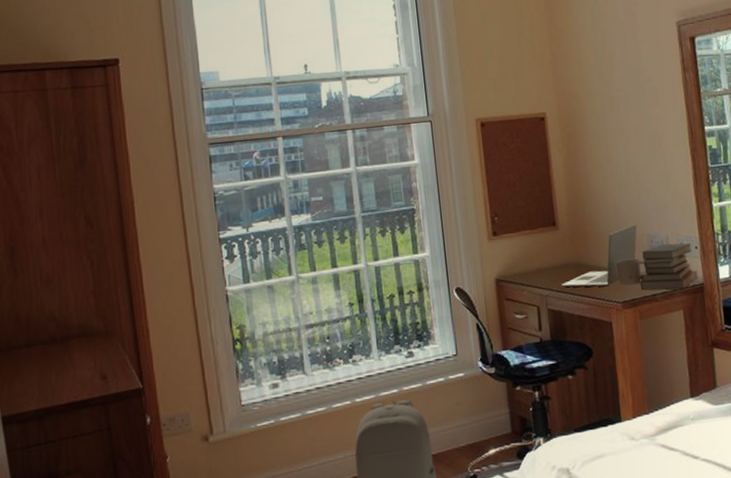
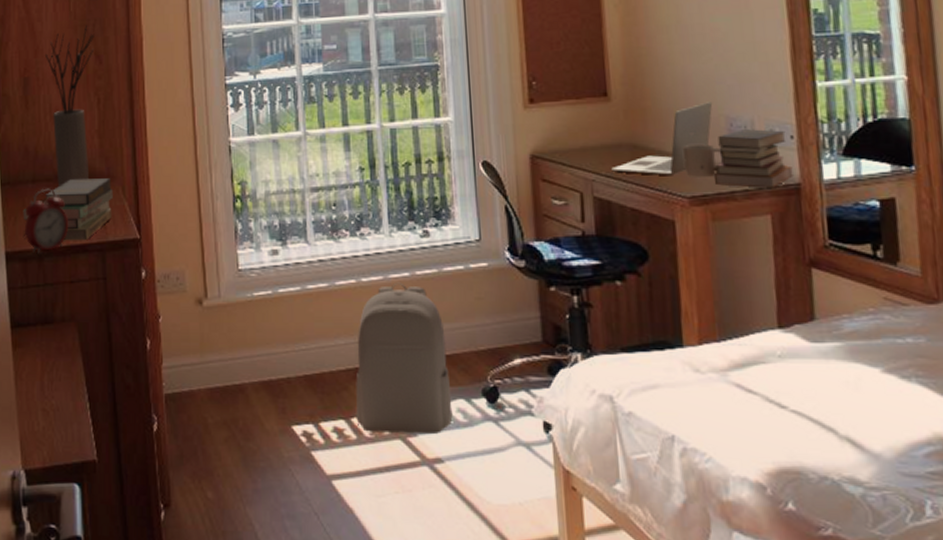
books: none [17,335,113,399] -> present [23,178,113,241]
alarm clock: none [20,350,68,414] -> present [24,188,69,254]
vase: none [32,192,87,349] -> present [45,25,95,188]

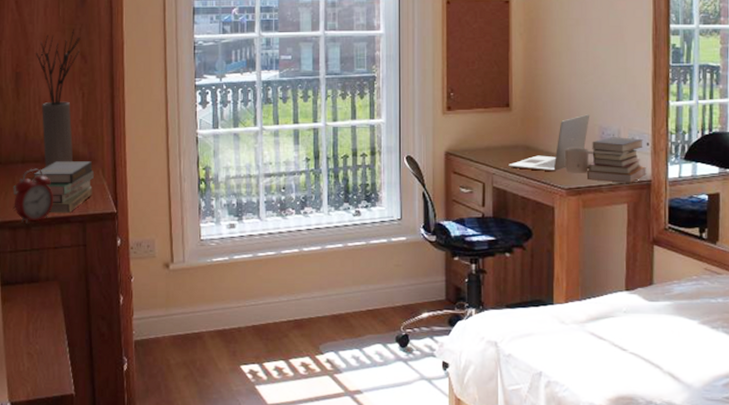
backpack: present [355,282,453,434] -> none [293,252,372,371]

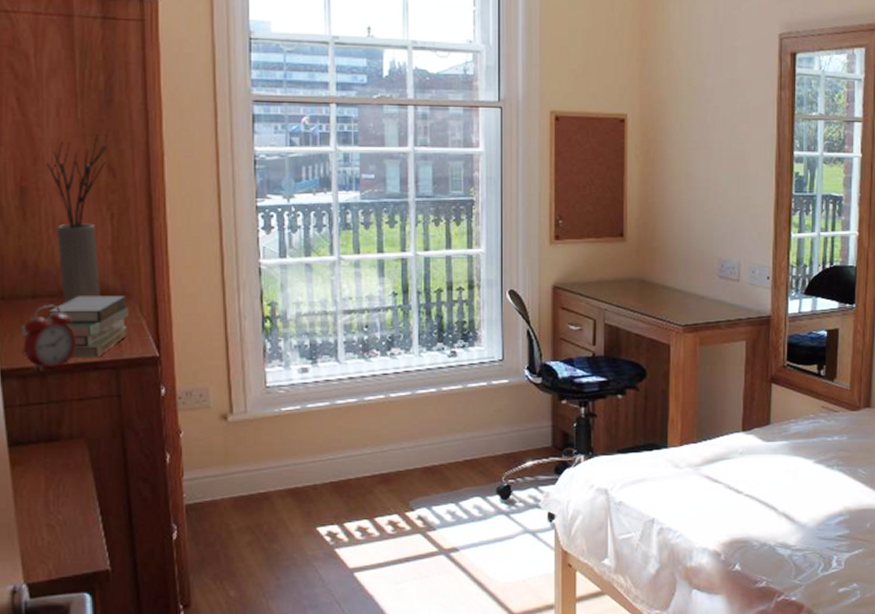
laptop: present [508,114,590,172] -> none [622,245,710,307]
mug: present [565,148,595,174] -> none [682,282,713,310]
books: present [587,137,646,183] -> none [705,270,766,319]

